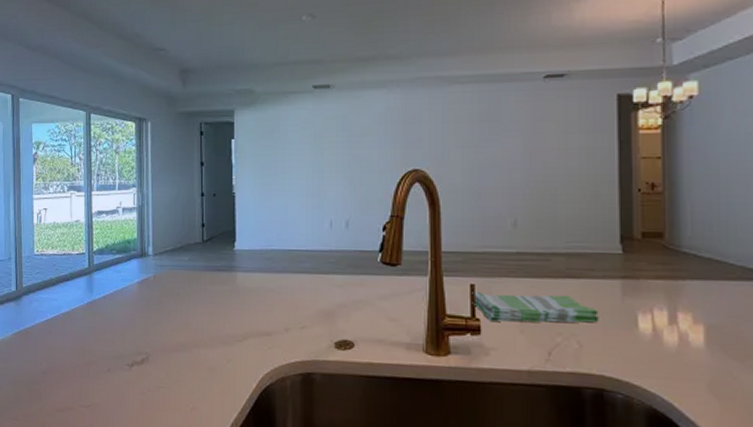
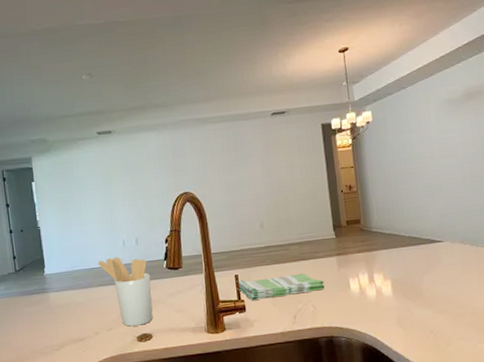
utensil holder: none [297,240,359,329] -> present [97,257,153,327]

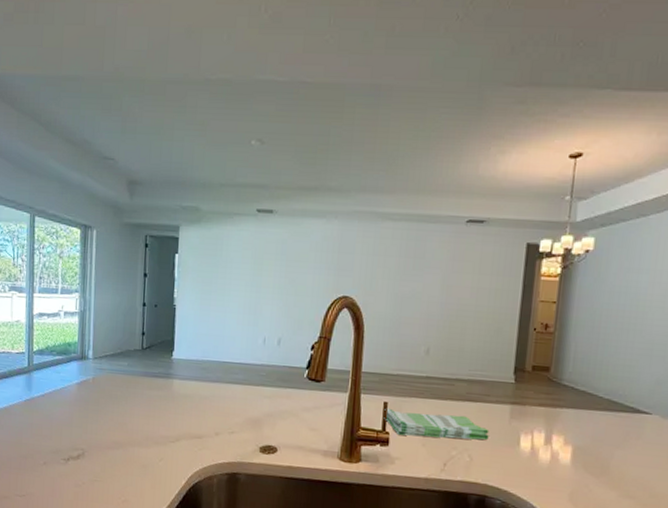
utensil holder: present [97,257,153,327] -> none [231,354,287,436]

